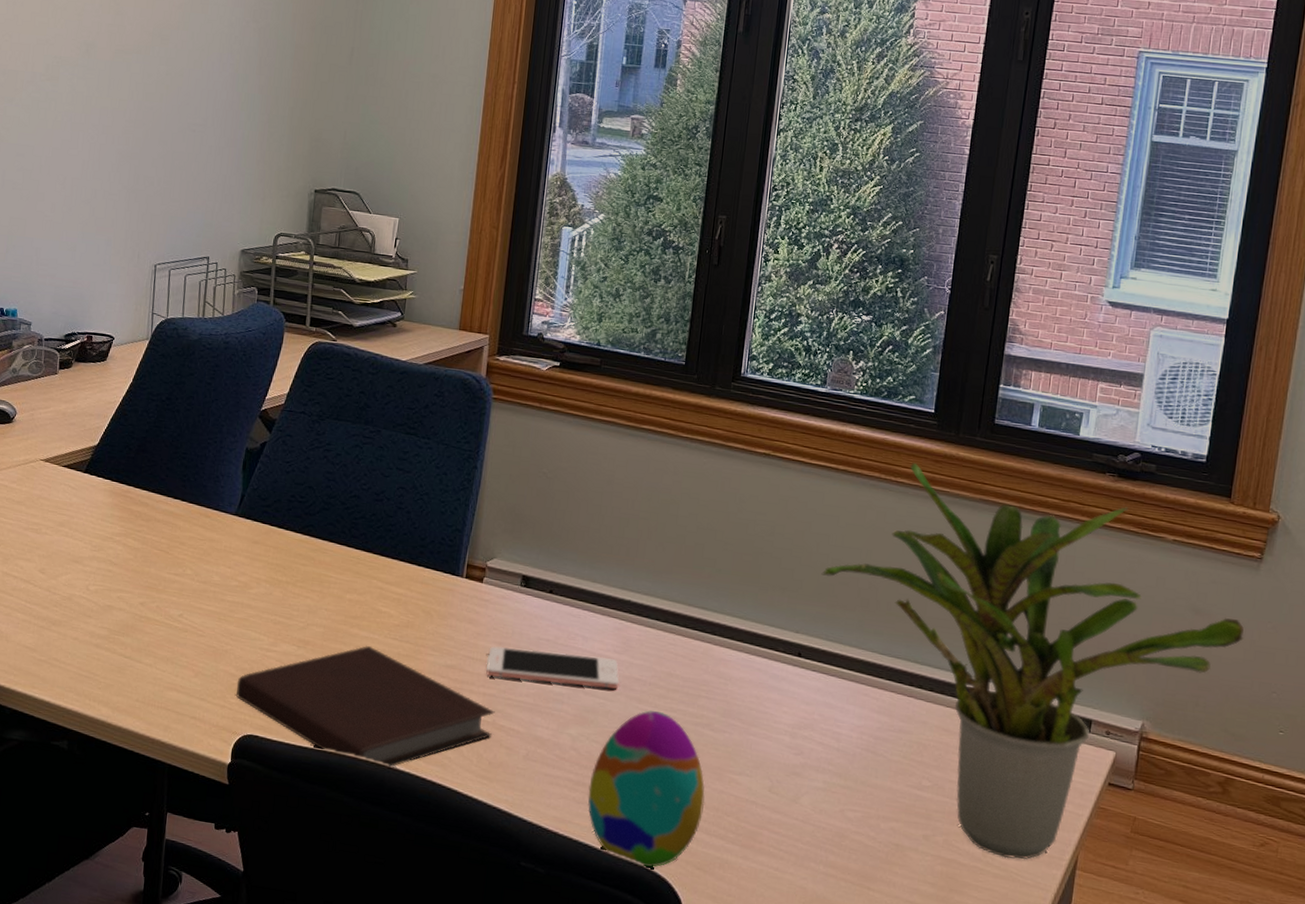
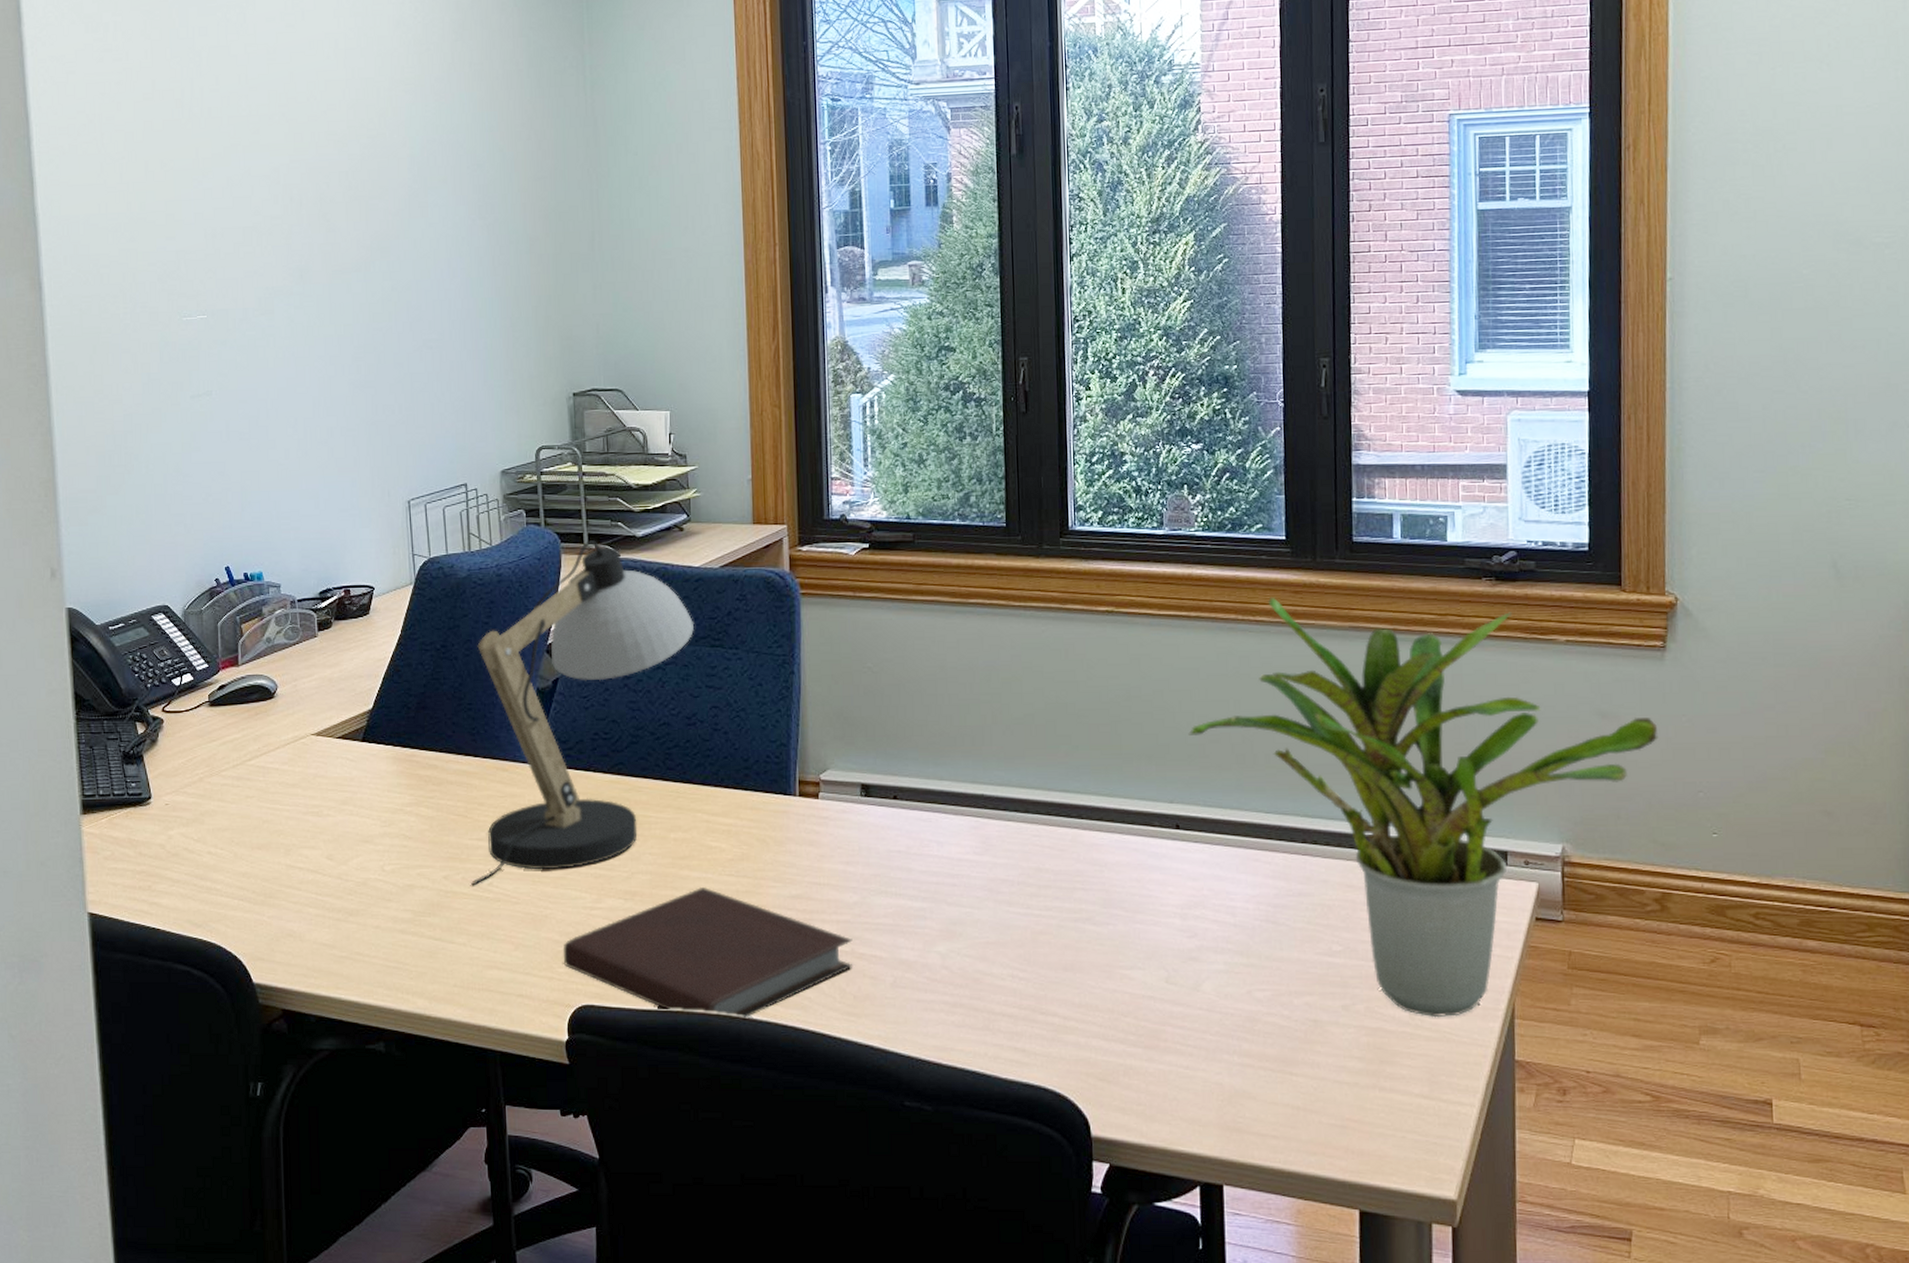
desk lamp: none [164,323,394,615] -> present [471,540,695,886]
cell phone: present [486,646,620,690] -> none [836,861,985,901]
decorative egg: present [587,710,705,868] -> none [967,913,1097,1087]

